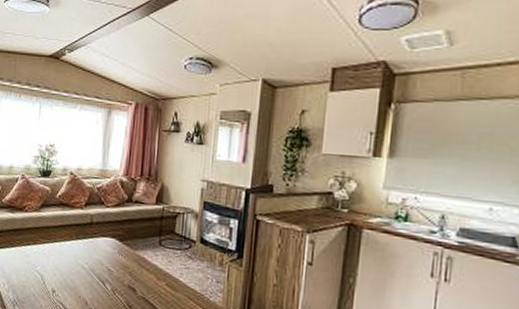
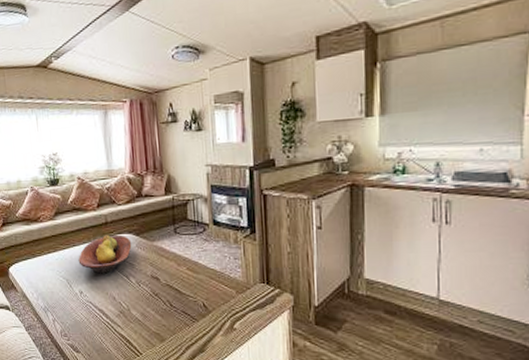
fruit bowl: none [56,235,114,276] -> present [78,234,132,274]

